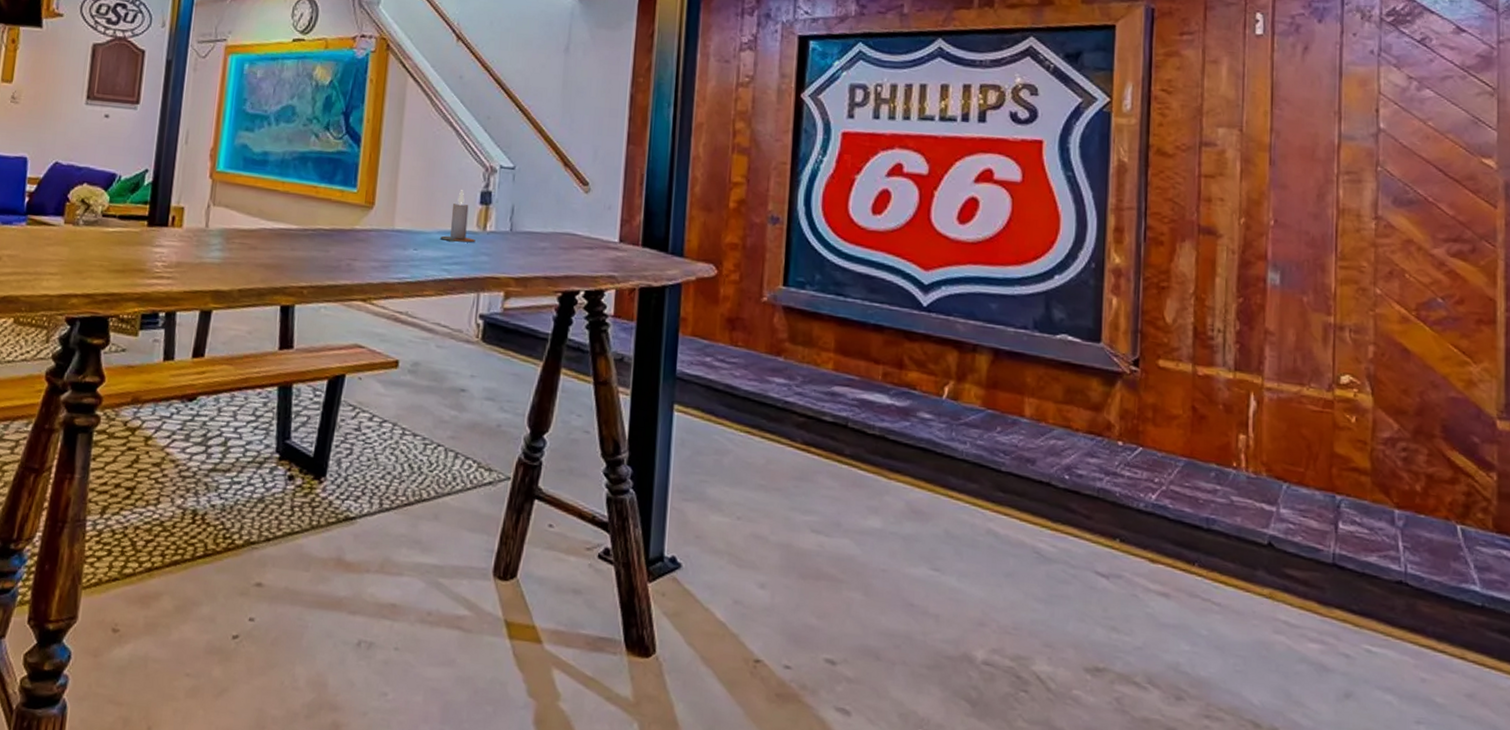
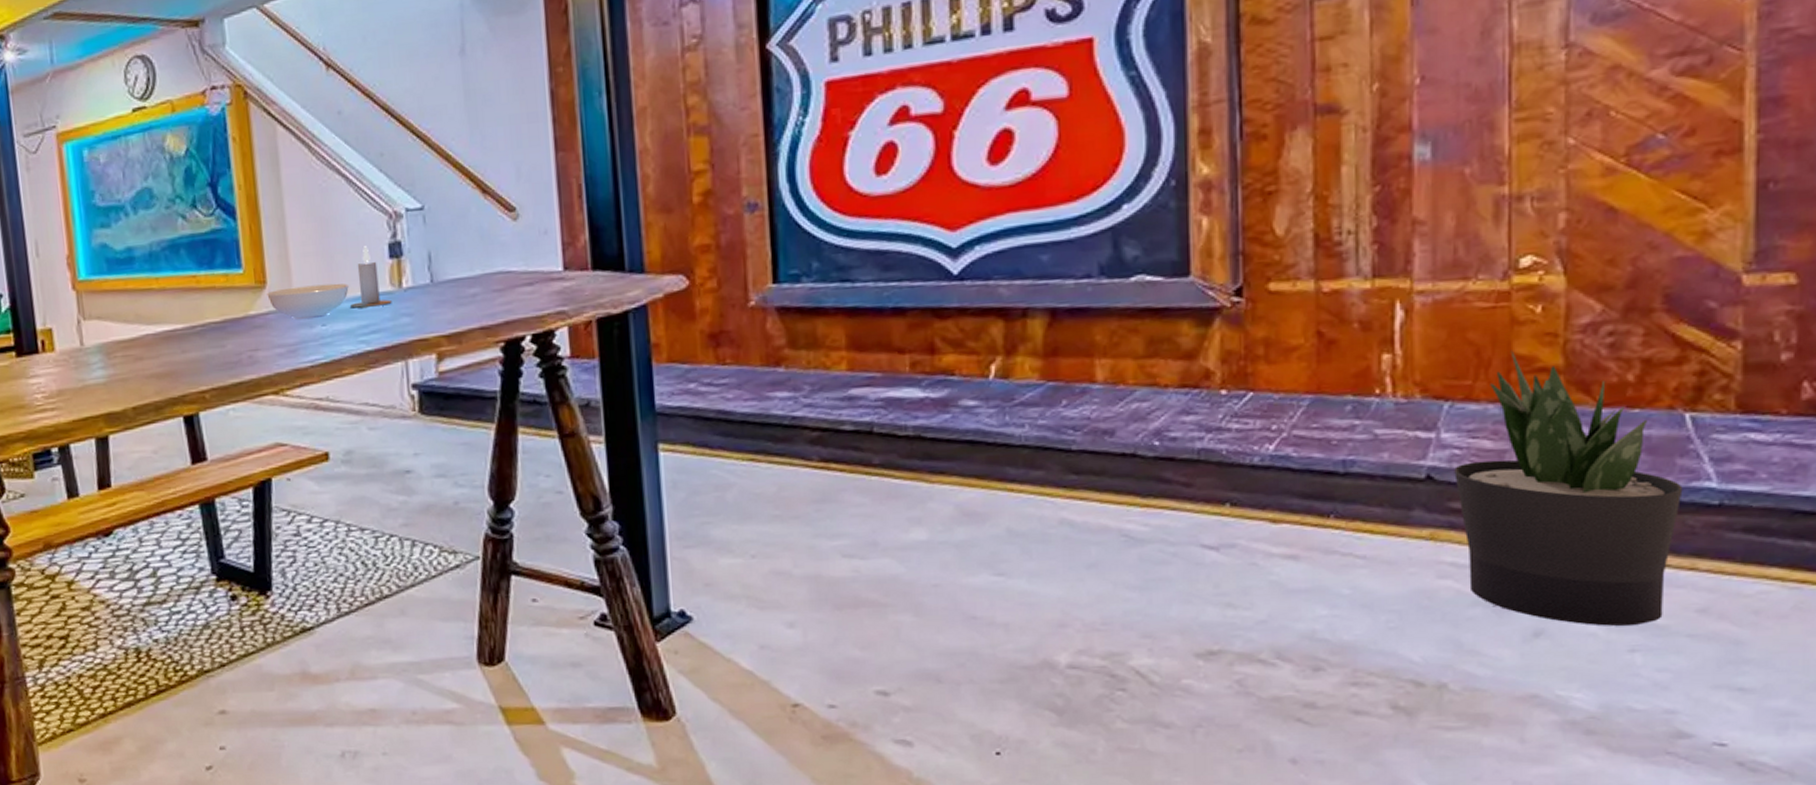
bowl: none [373,212,442,243] -> present [267,283,349,320]
planter: none [1289,449,1456,701] -> present [1454,350,1683,626]

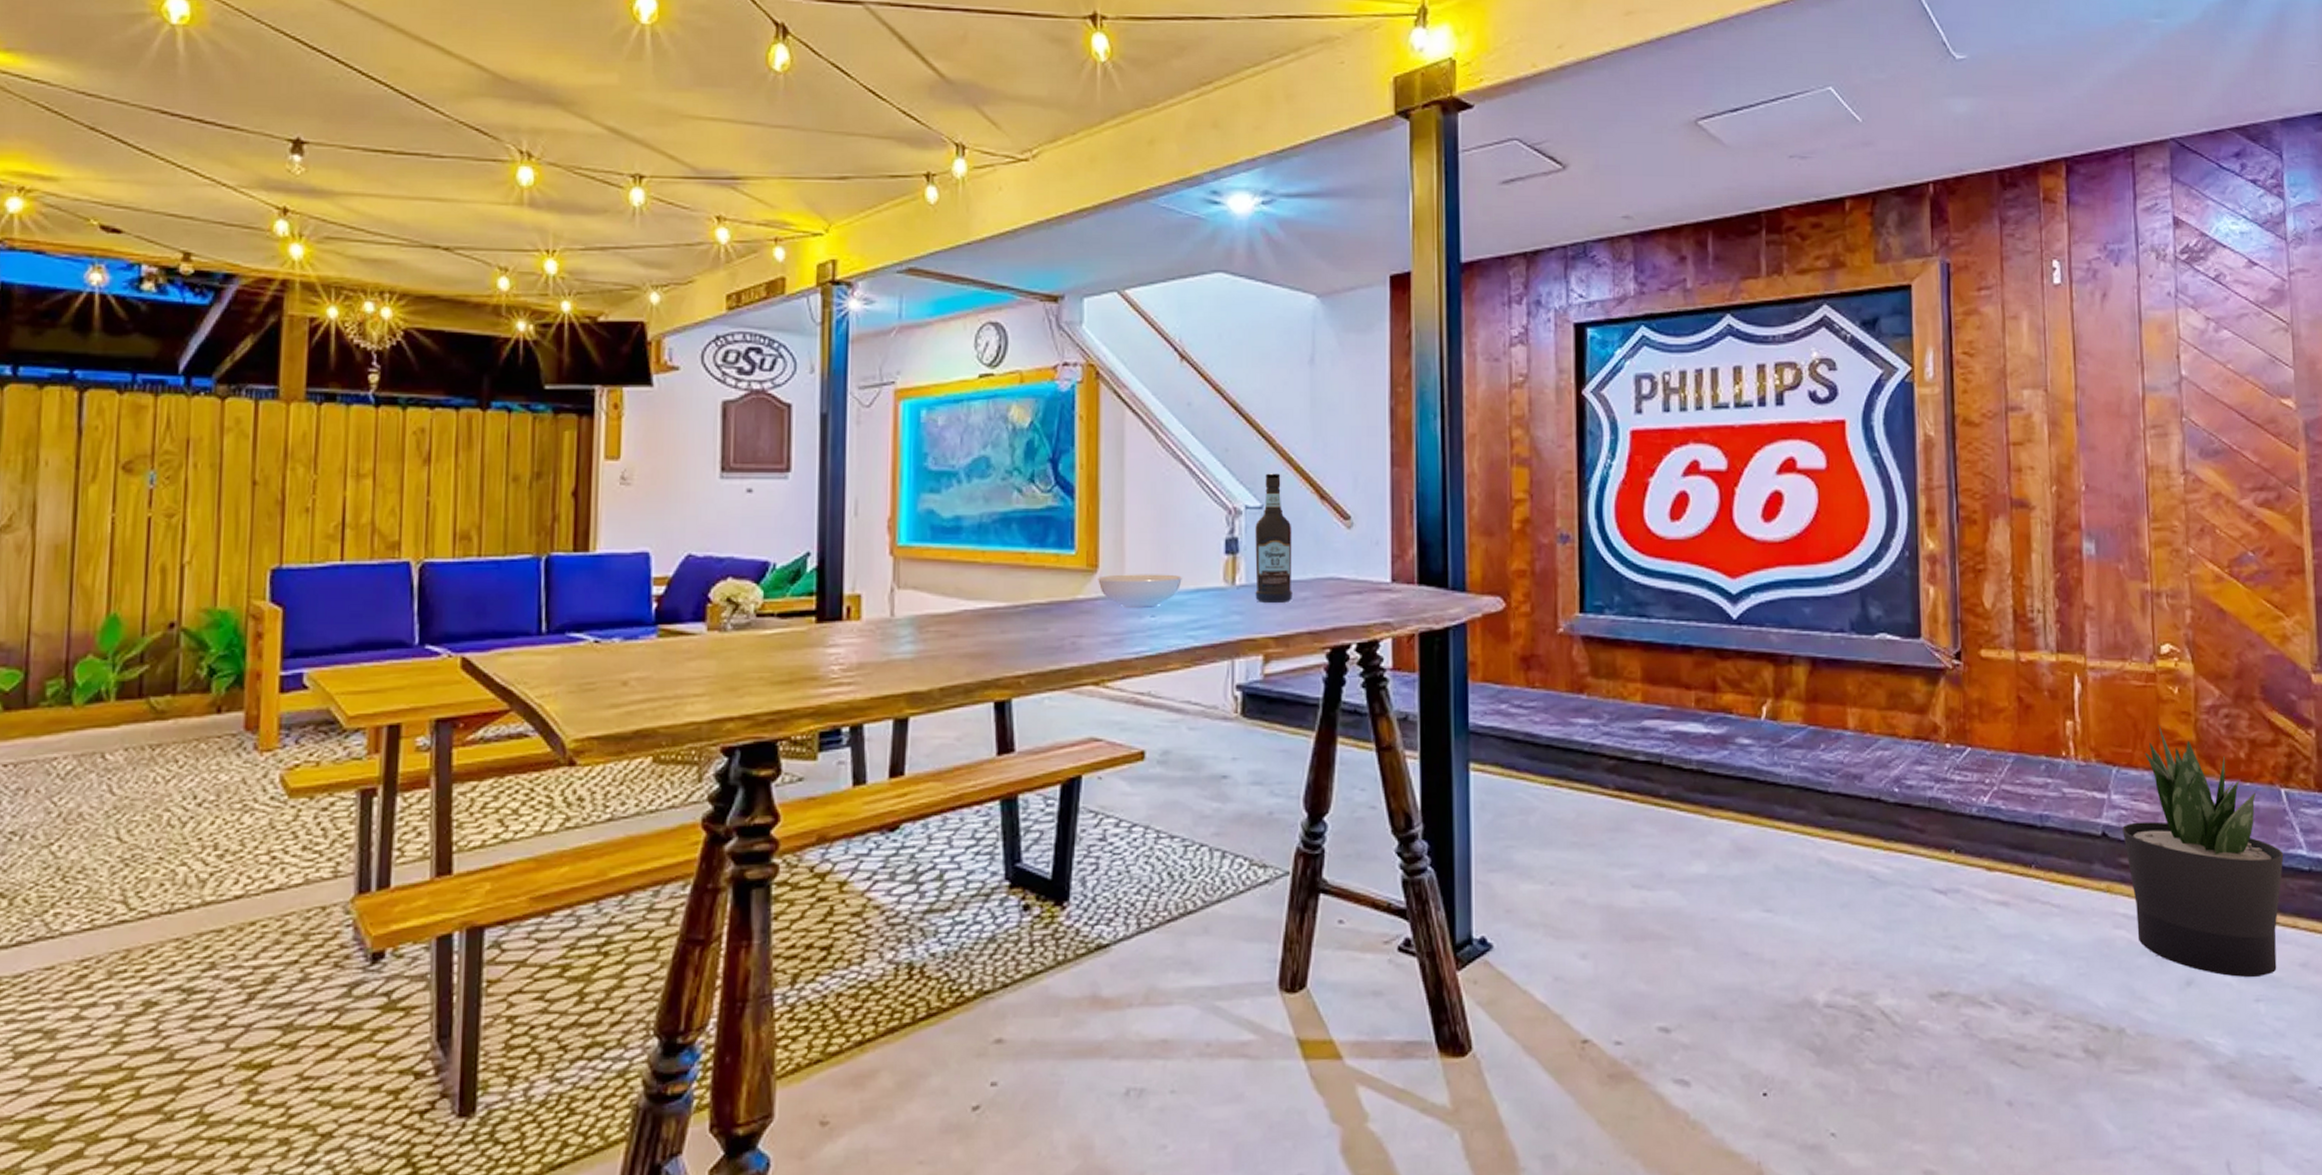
candle: present [350,246,392,308] -> none [1182,539,1224,601]
root beer: none [417,172,462,303] -> present [1255,473,1292,603]

